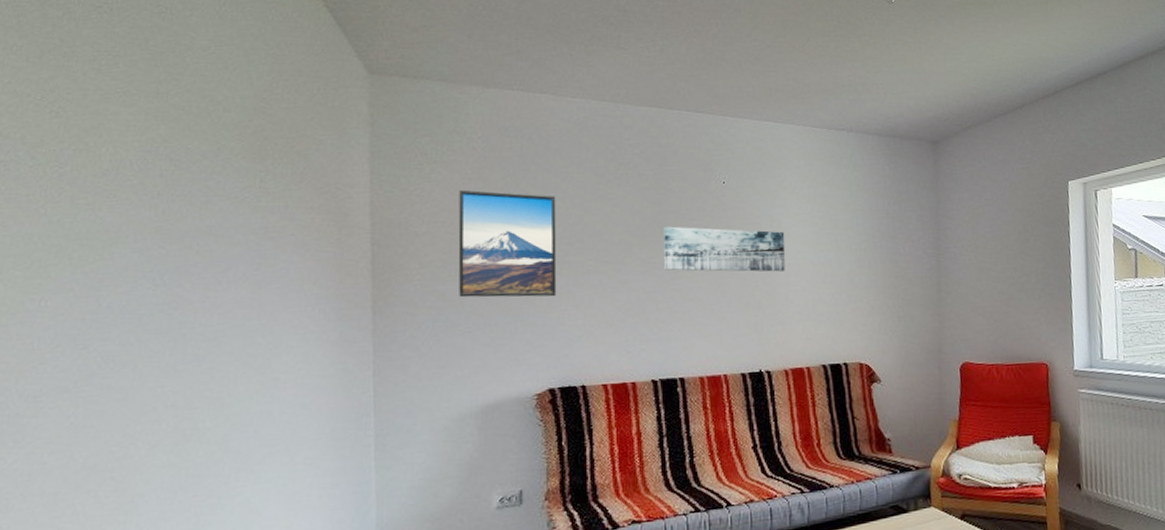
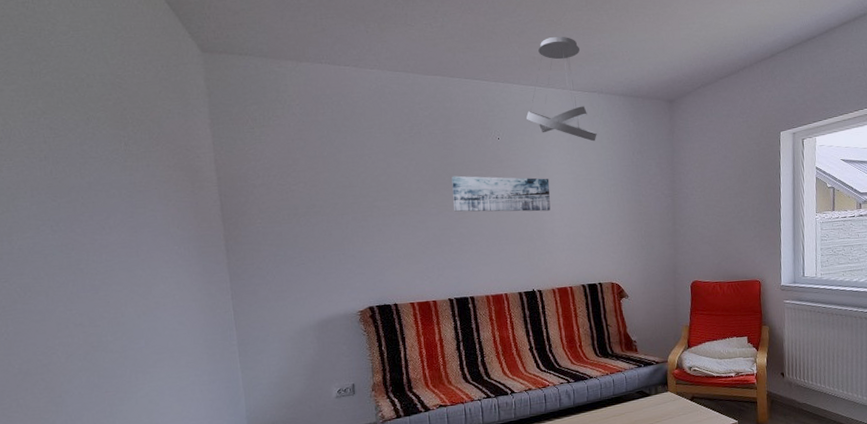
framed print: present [458,189,557,298] -> none [285,148,370,237]
ceiling light fixture: none [758,64,845,188] -> present [526,36,597,142]

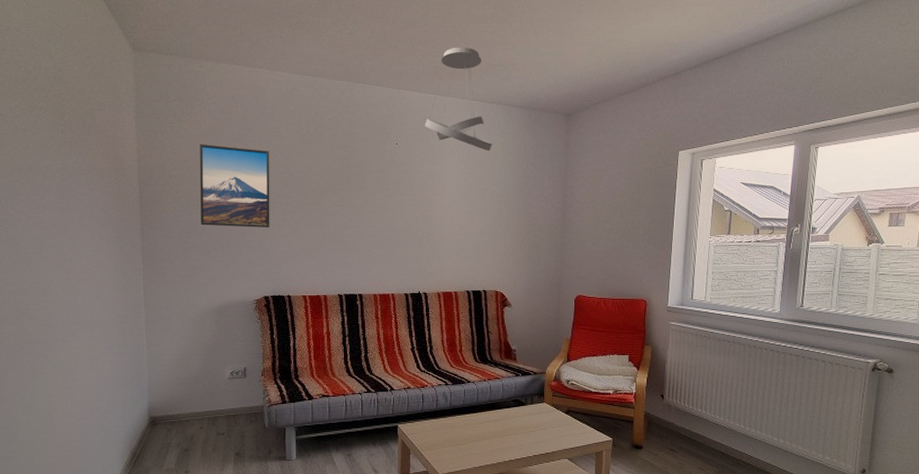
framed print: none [285,148,370,237] -> present [199,143,270,228]
wall art: present [451,175,551,212] -> none [349,177,443,217]

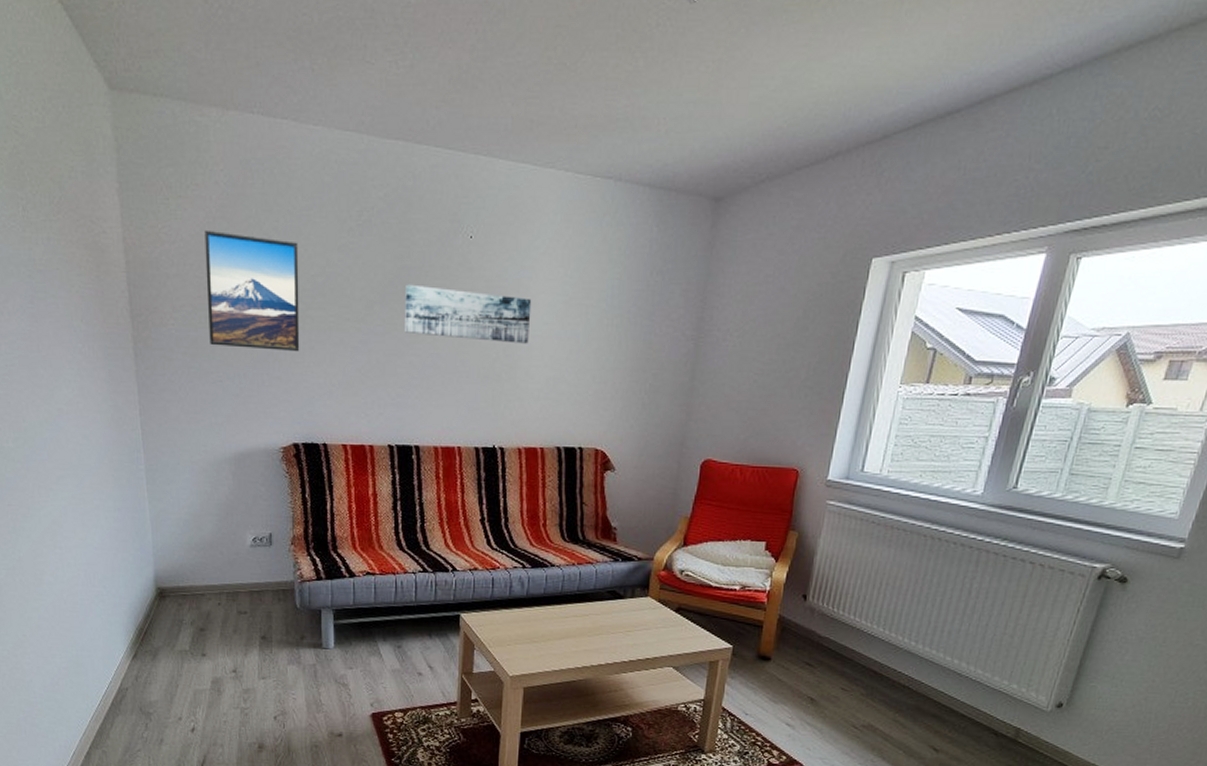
wall art: none [349,177,443,217] -> present [405,284,532,344]
ceiling light fixture: present [424,47,492,151] -> none [510,89,605,252]

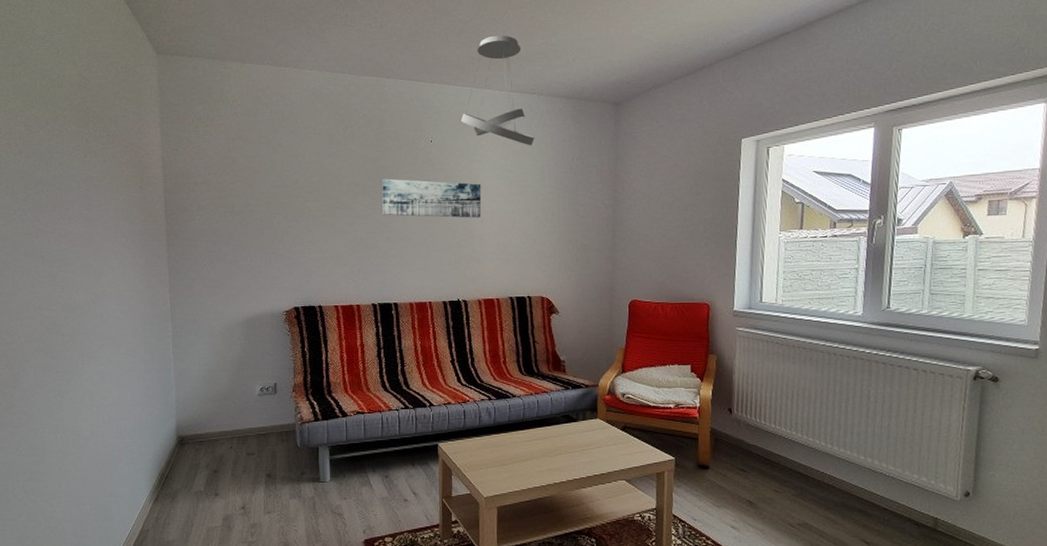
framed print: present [204,229,300,352] -> none [225,148,299,235]
ceiling light fixture: none [510,89,605,252] -> present [460,35,534,146]

